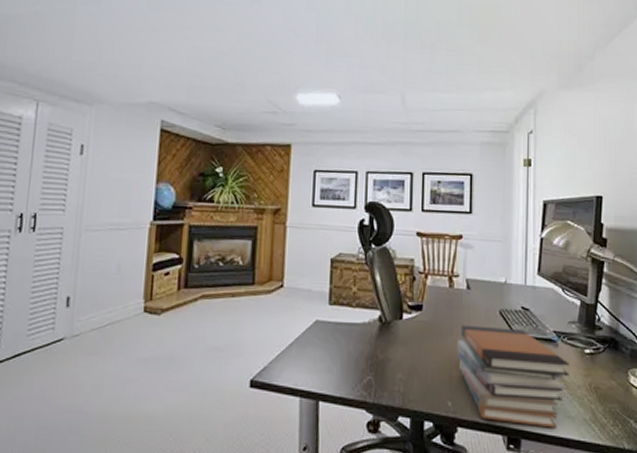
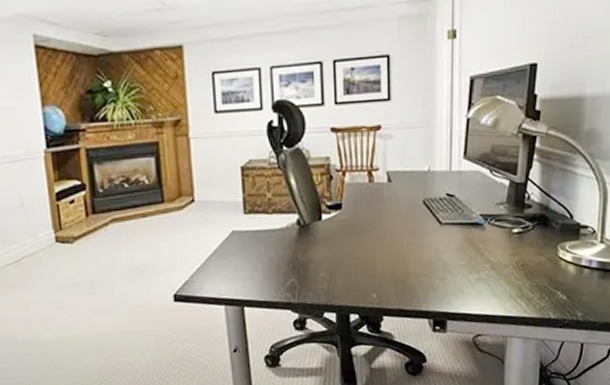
book stack: present [457,325,569,428] -> none [380,216,496,308]

